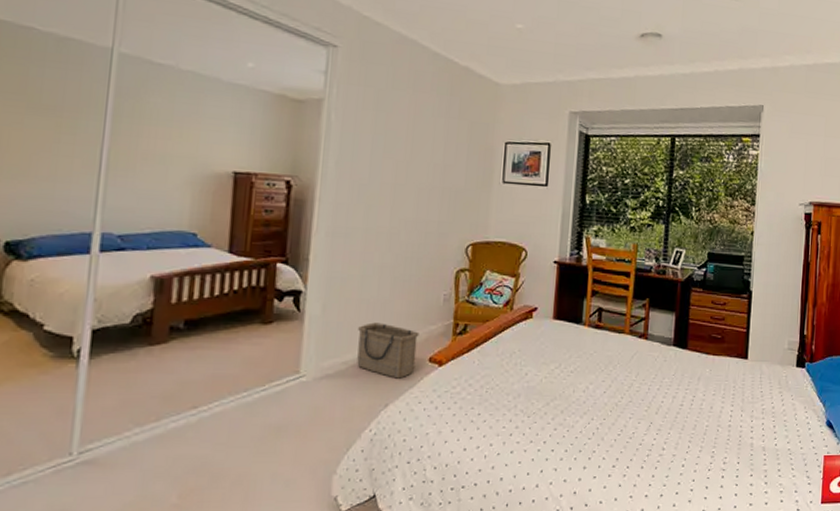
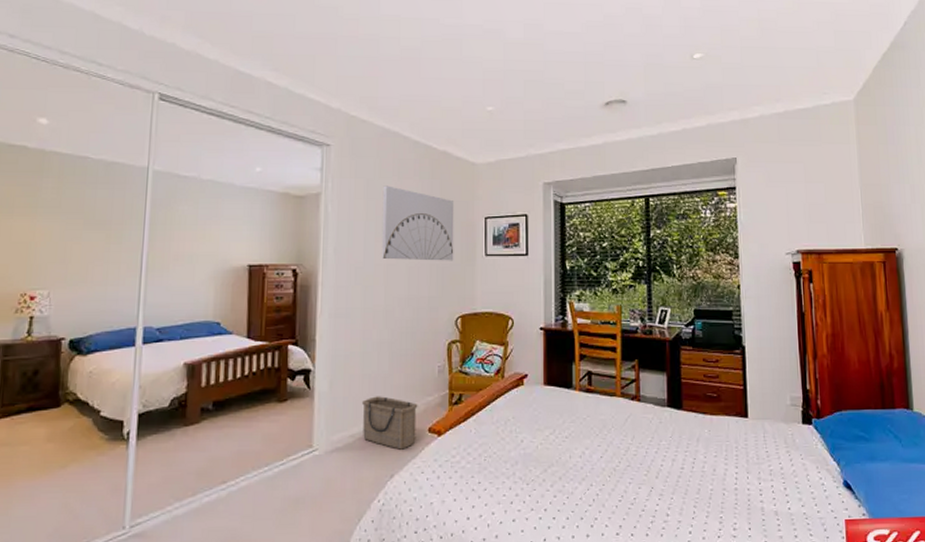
wall art: none [388,98,474,186] -> present [381,186,454,261]

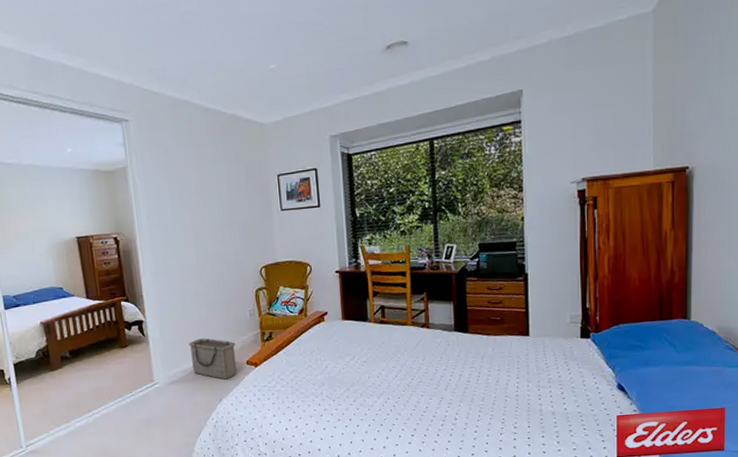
wall art: present [381,186,454,261] -> none [181,153,253,222]

